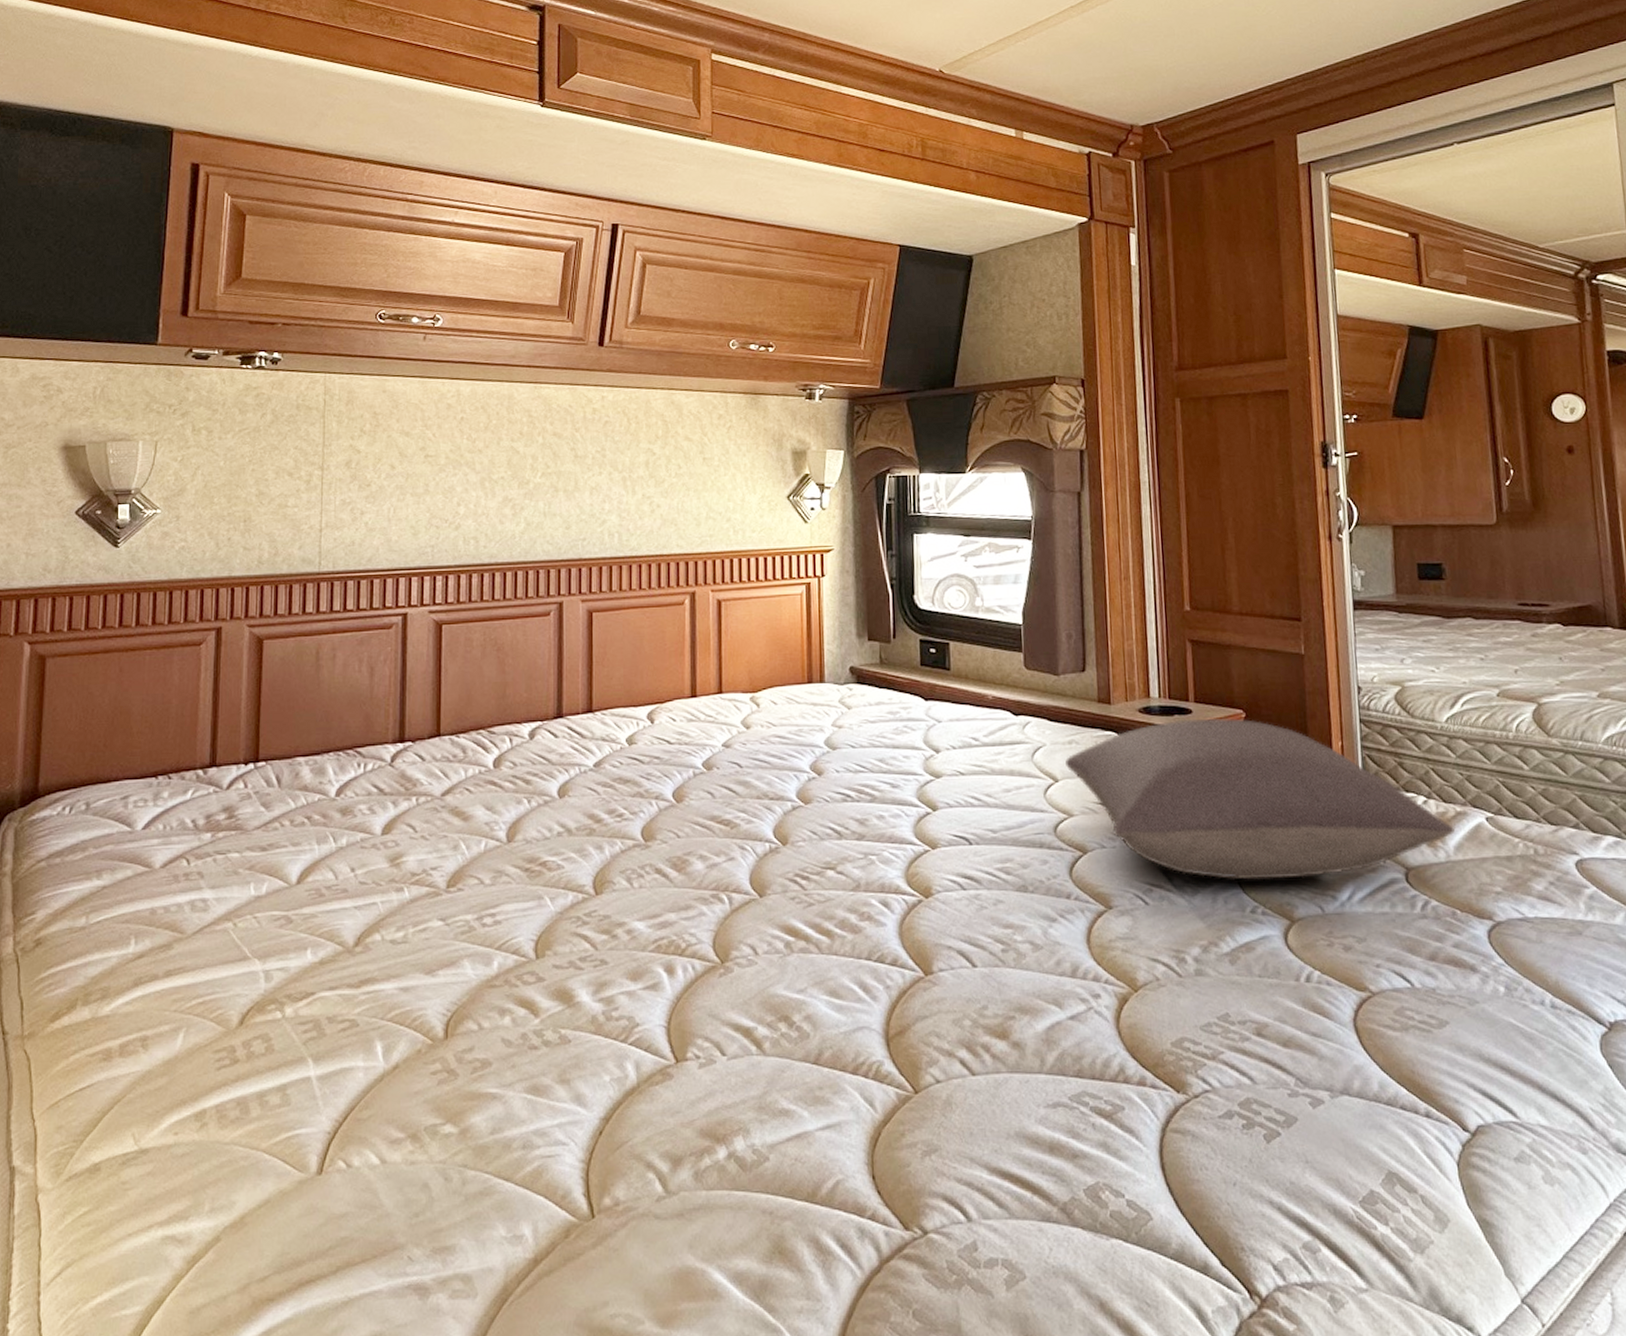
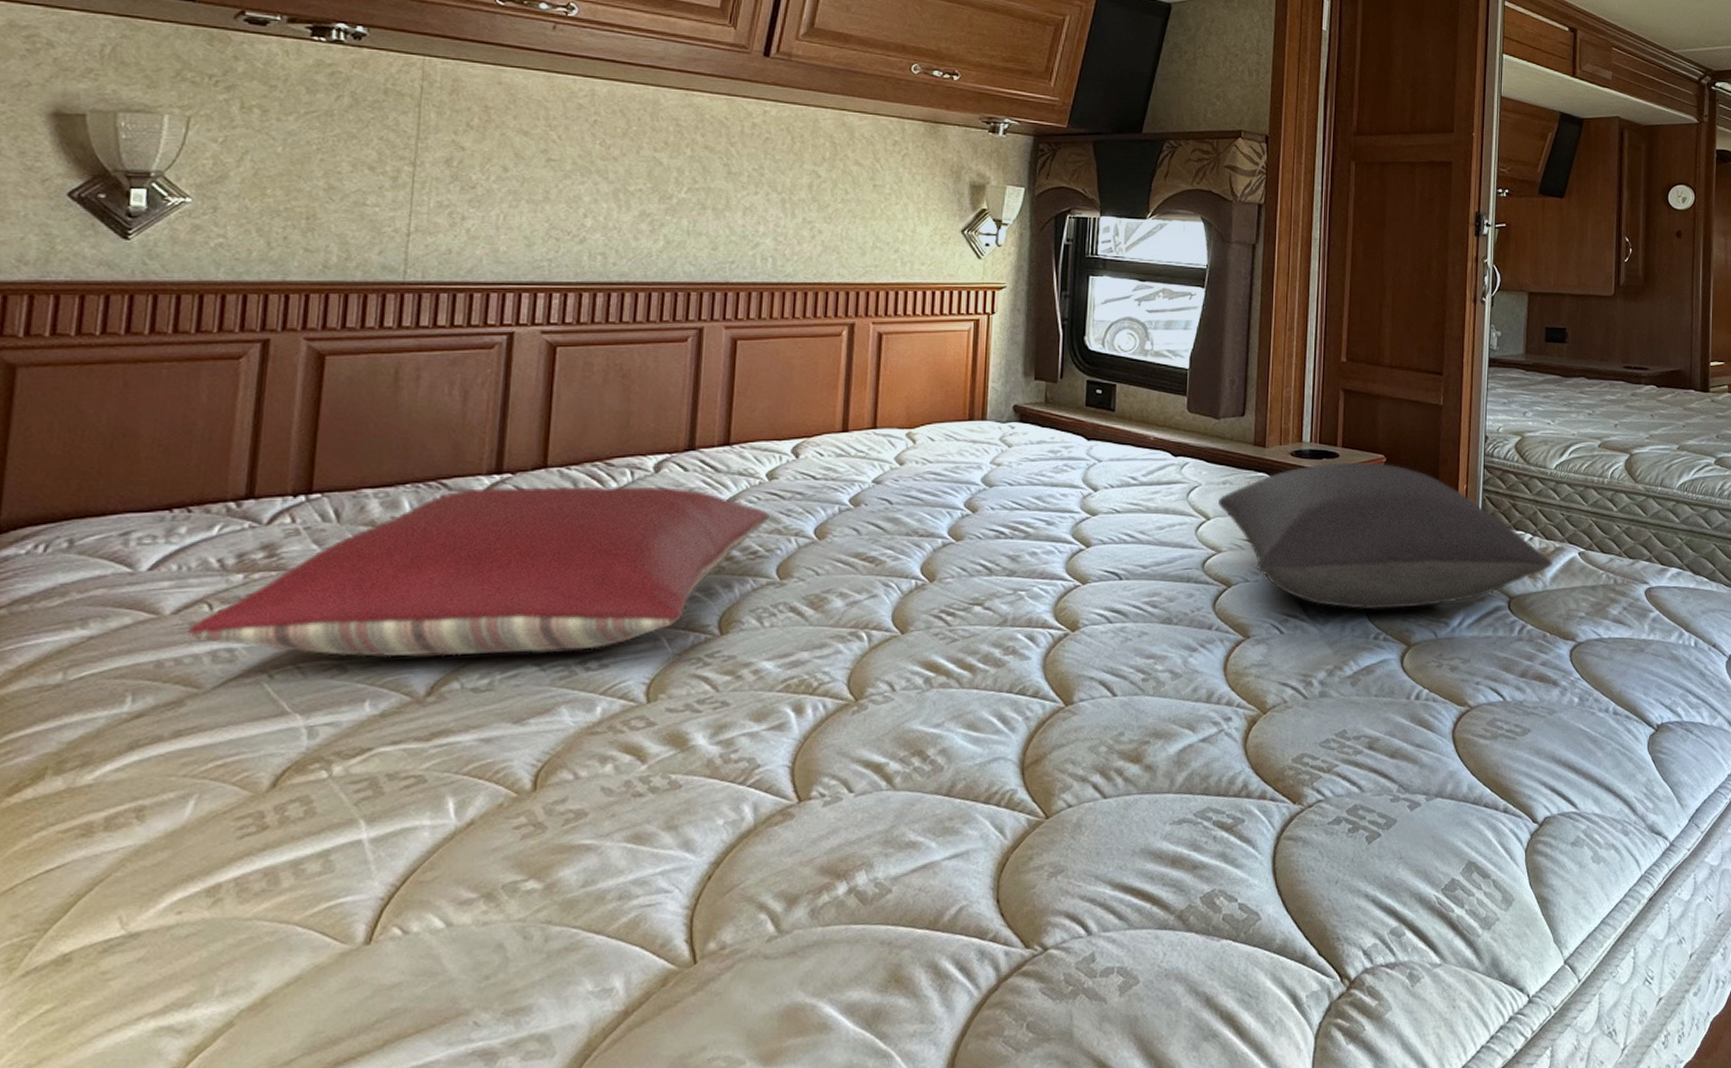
pillow: none [173,752,632,910] -> present [188,486,770,658]

